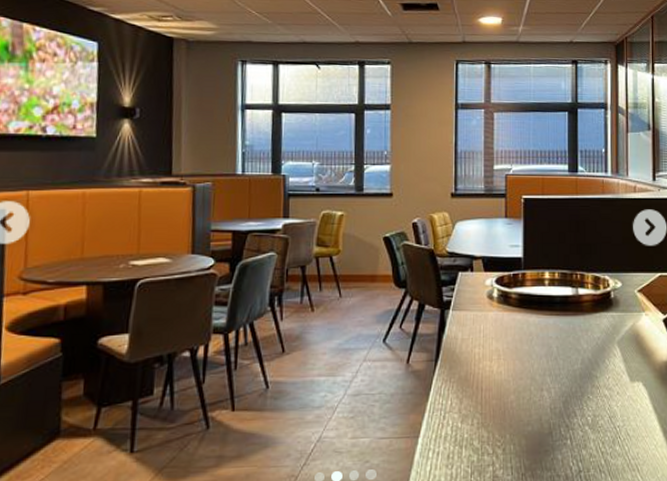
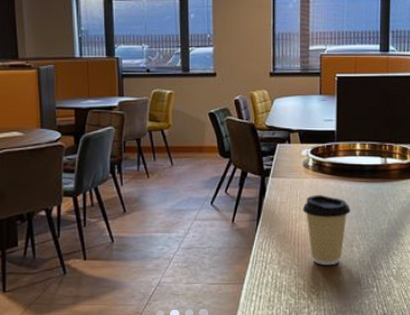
coffee cup: none [486,329,541,414] -> present [302,194,351,266]

